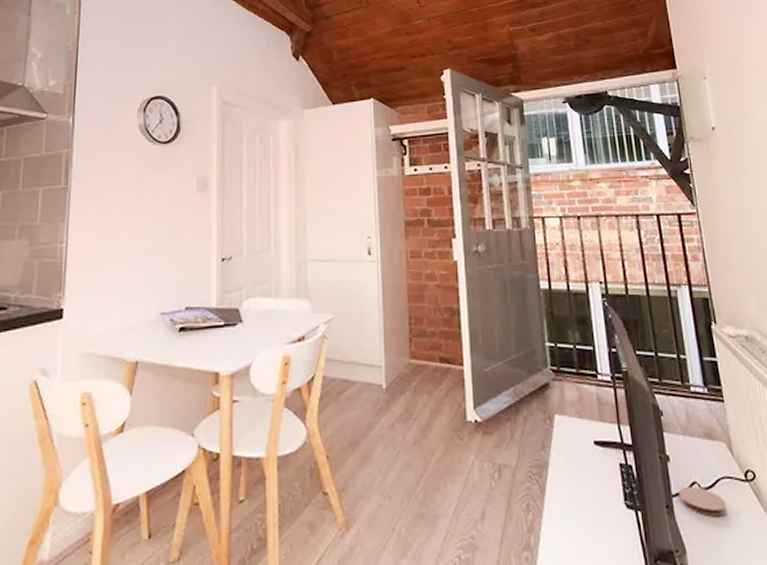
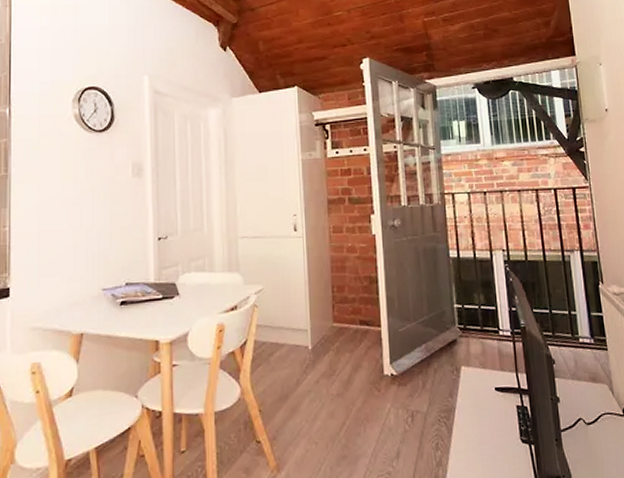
coaster: present [678,486,727,517] -> none [566,422,607,447]

